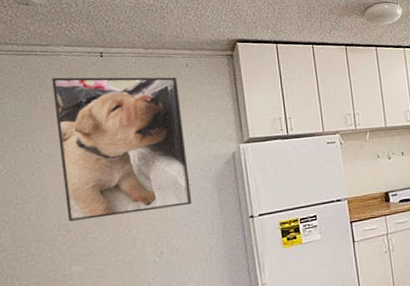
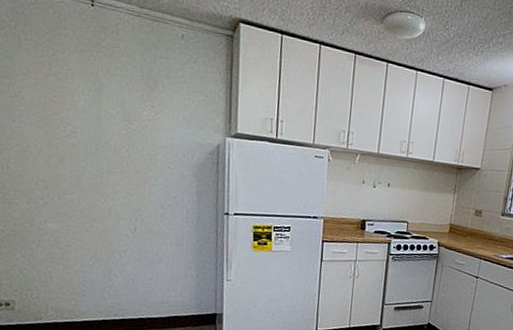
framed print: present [52,77,192,221] -> none [37,18,171,189]

